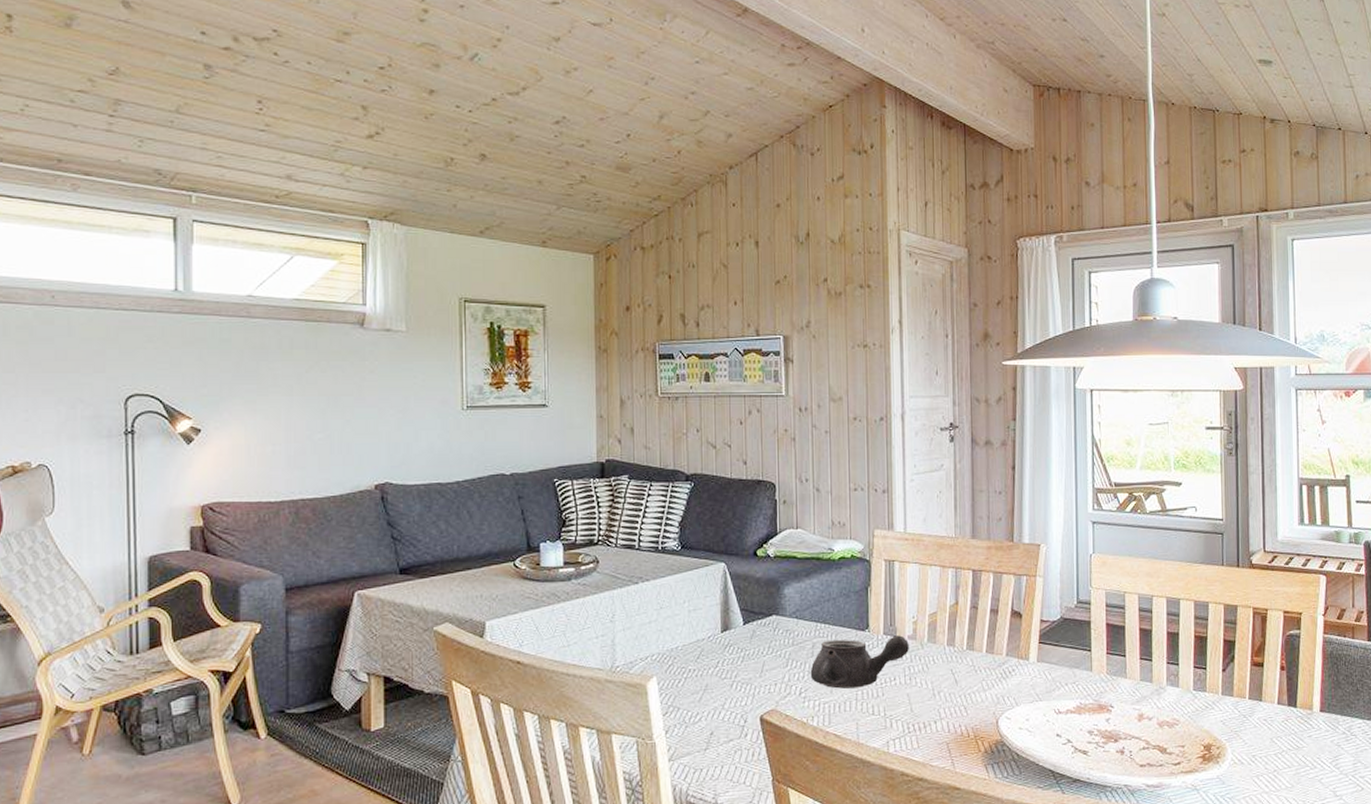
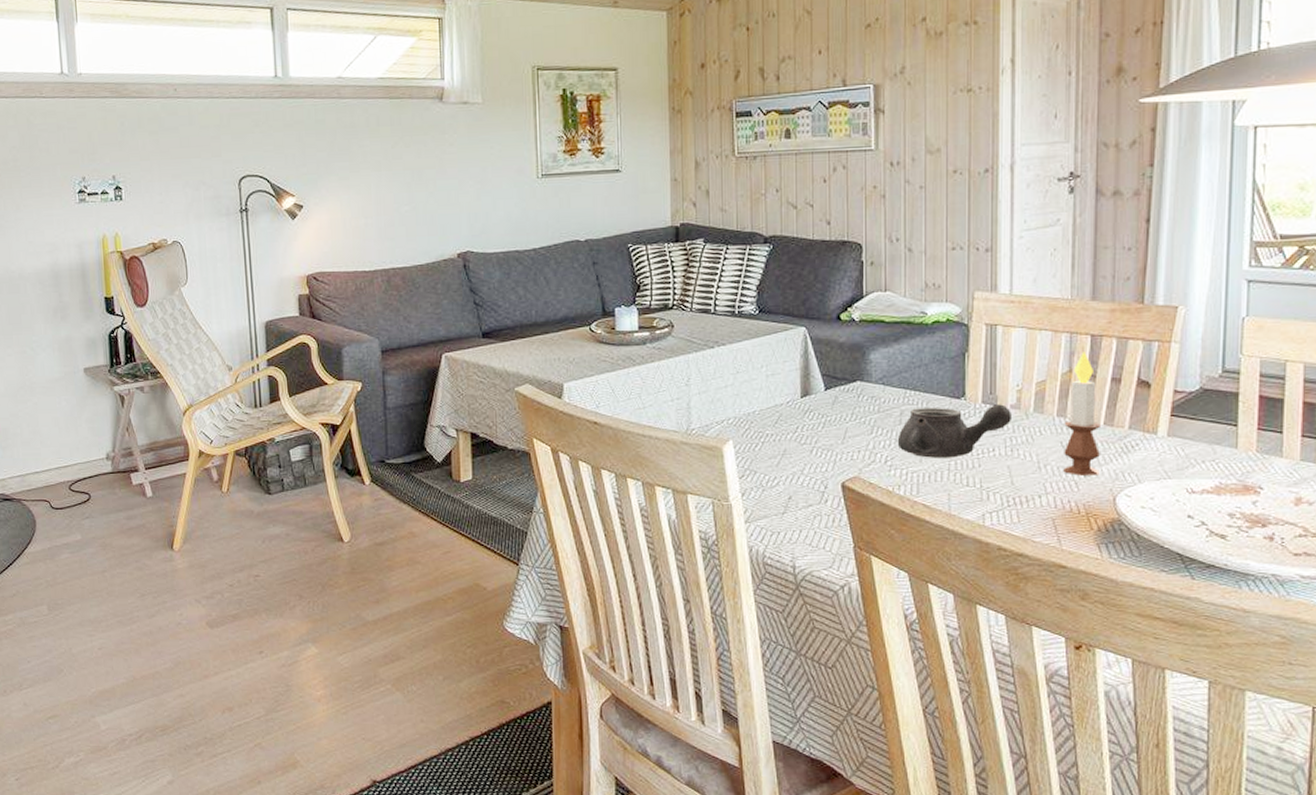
candle: none [953,585,984,701] -> present [1063,352,1100,476]

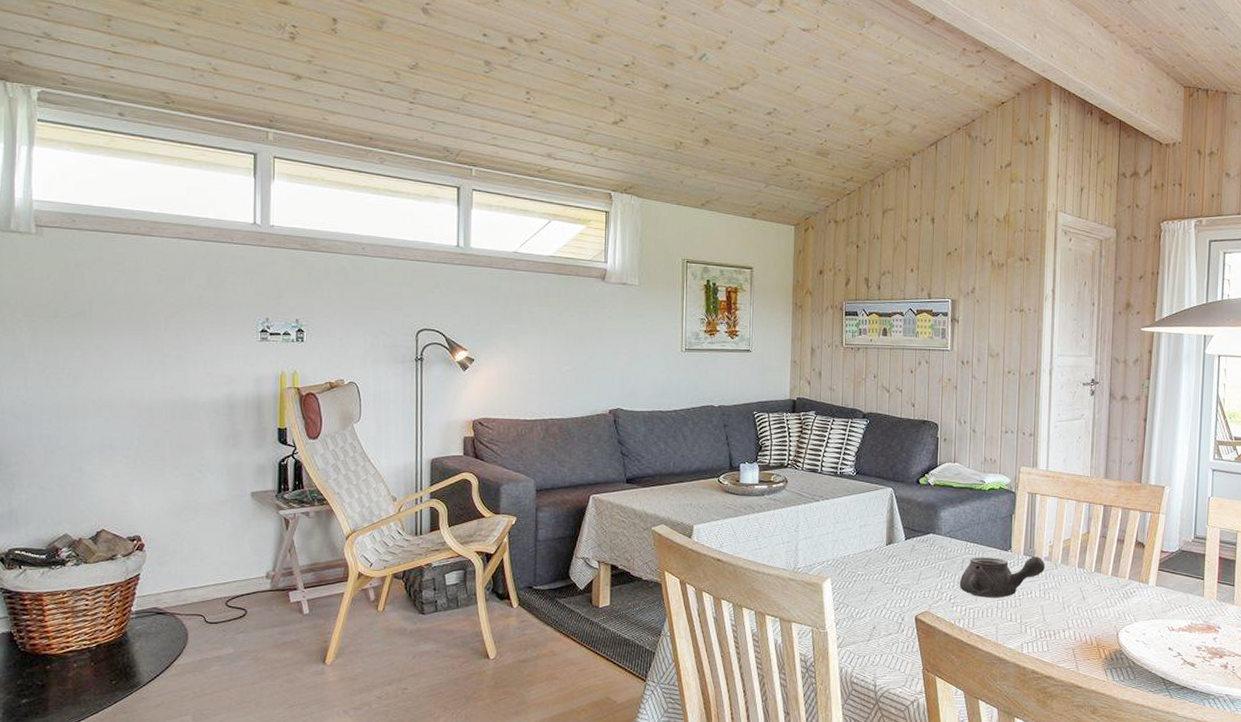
candle: present [1063,352,1100,476] -> none [1081,518,1109,615]

